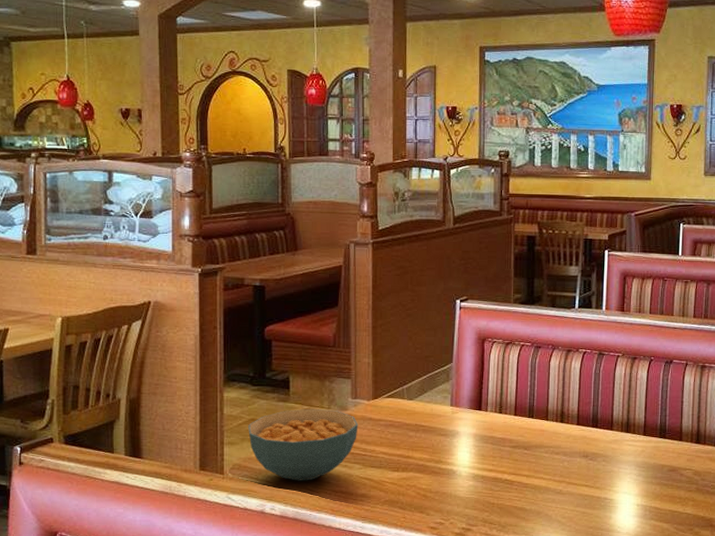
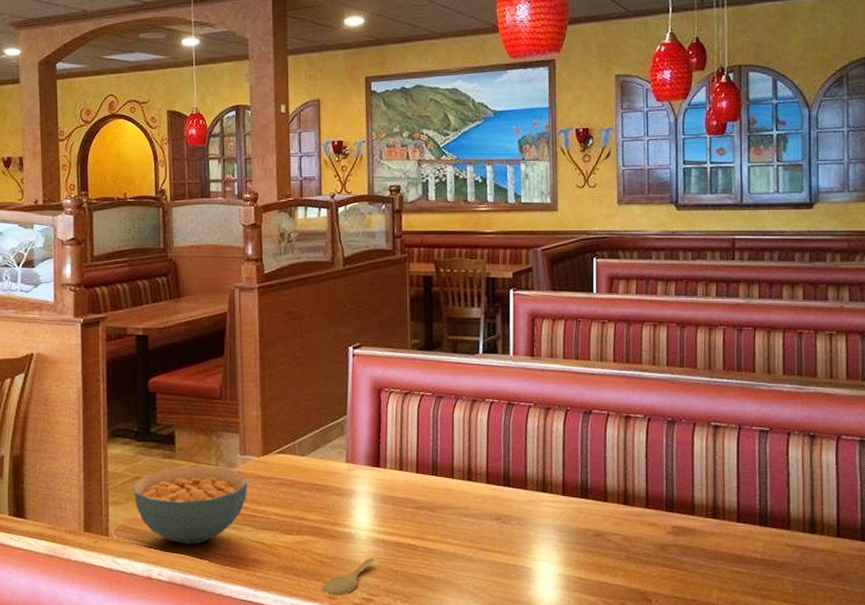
spoon: none [424,492,474,526] -> present [322,557,375,596]

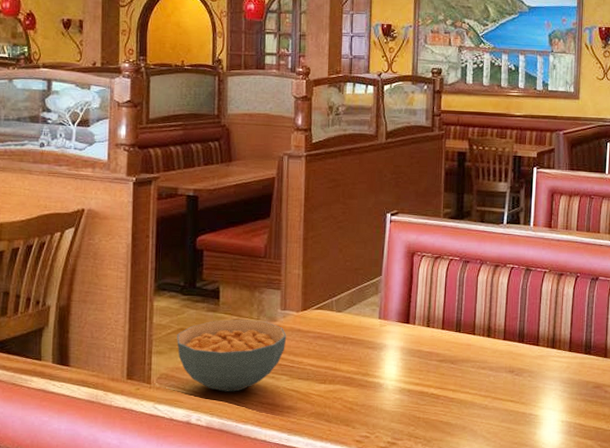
spoon: present [322,557,375,596] -> none [350,405,400,440]

